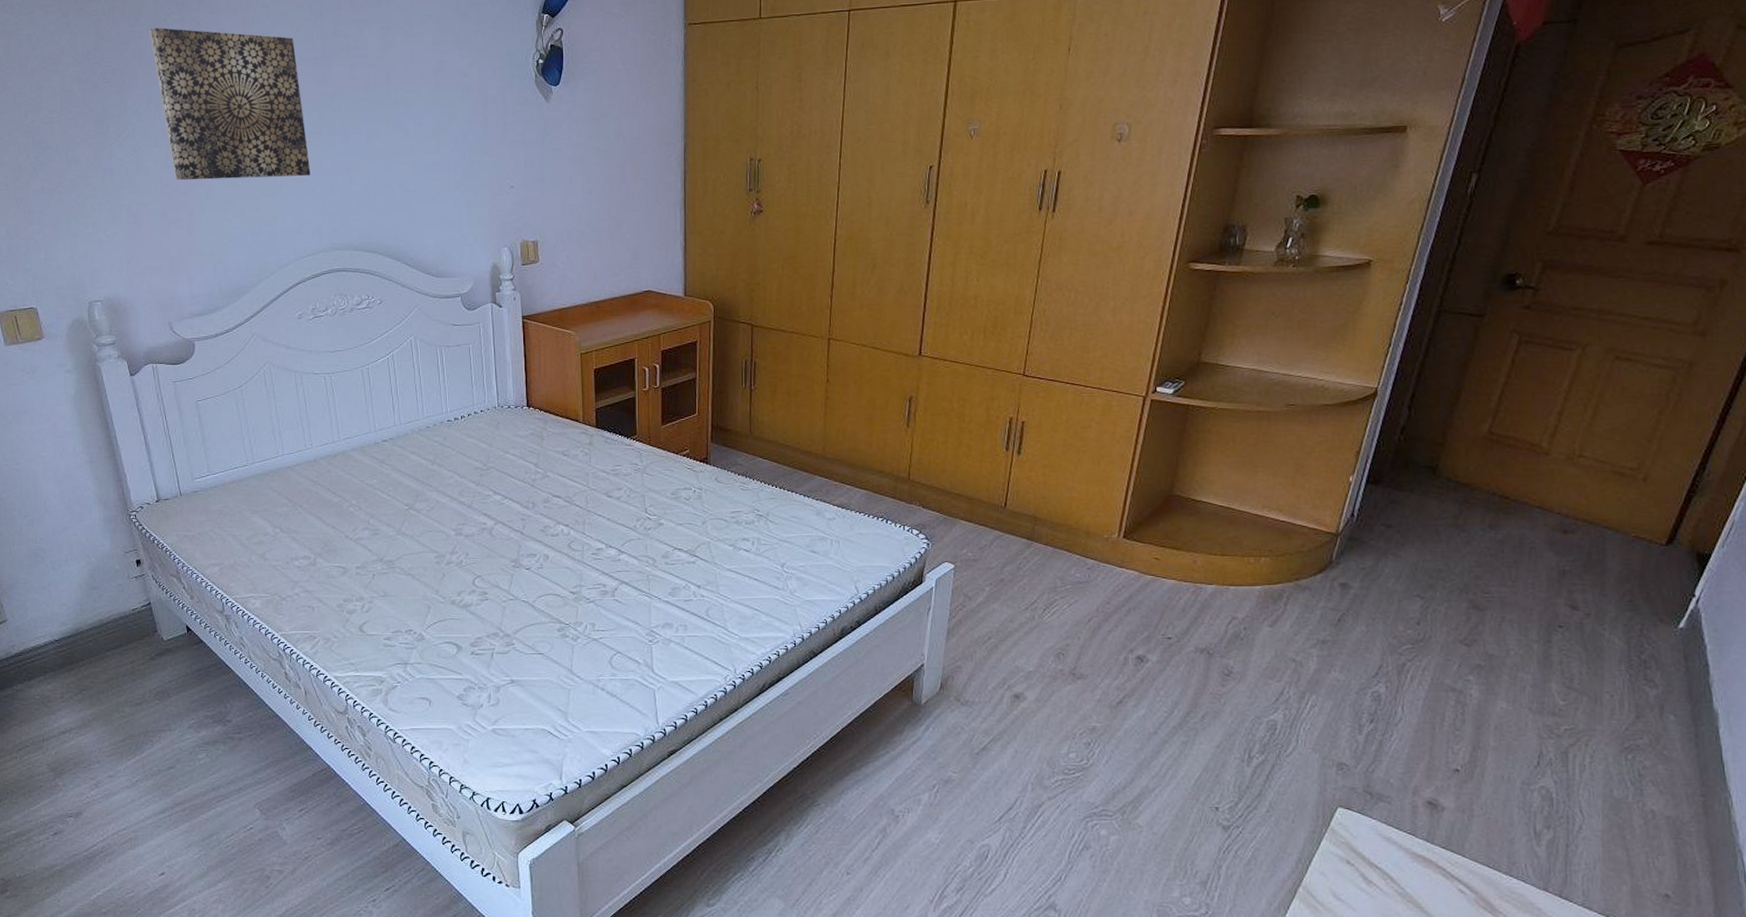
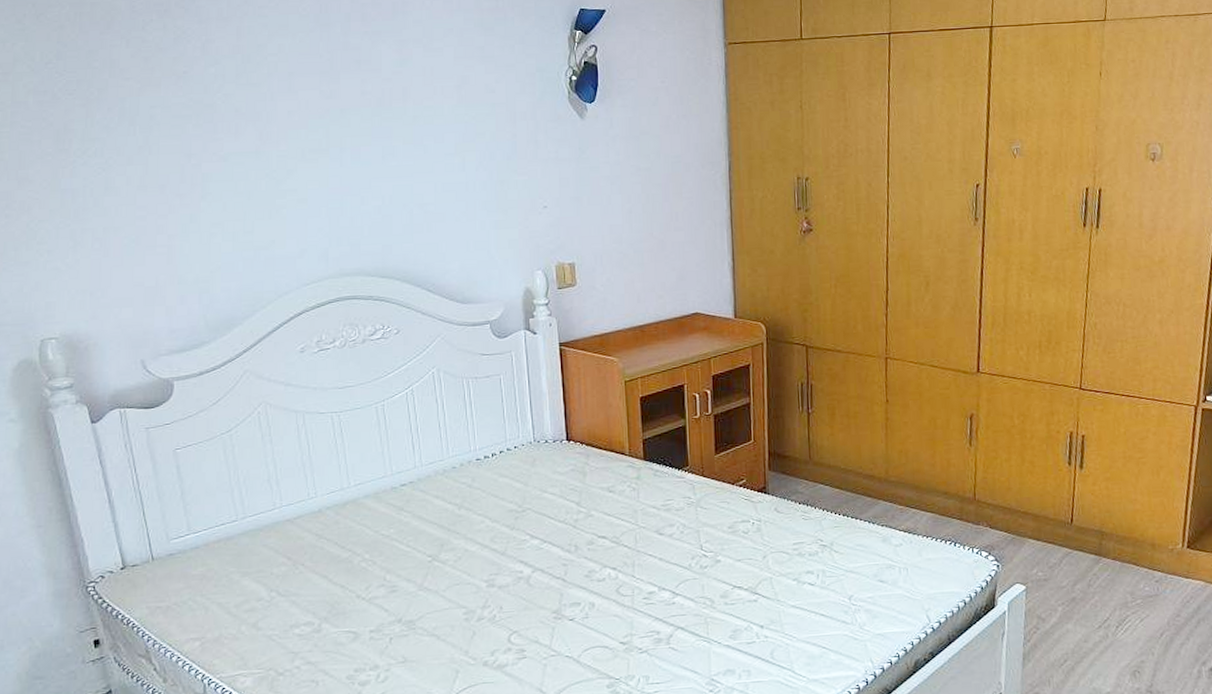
wall art: present [150,27,311,181] -> none [124,35,316,202]

